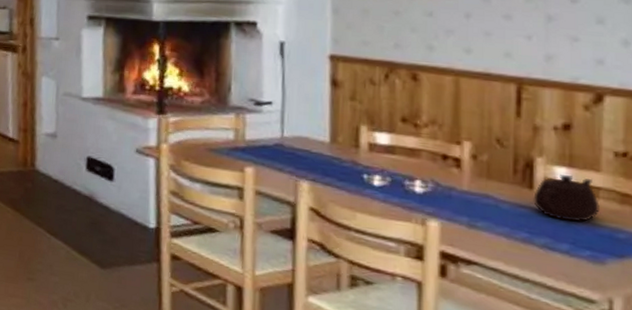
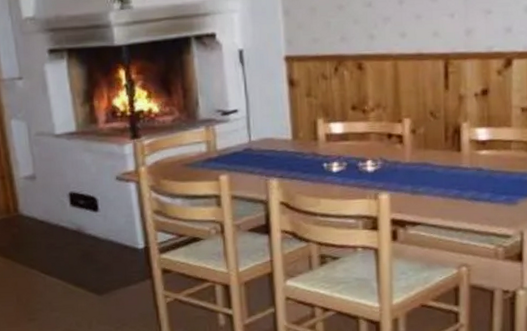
teapot: present [533,175,600,222] -> none [461,133,512,174]

